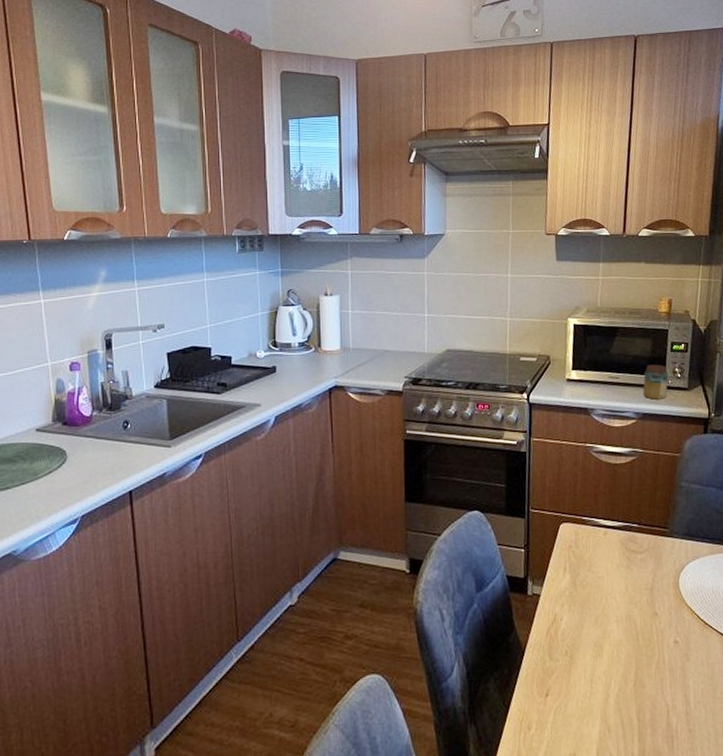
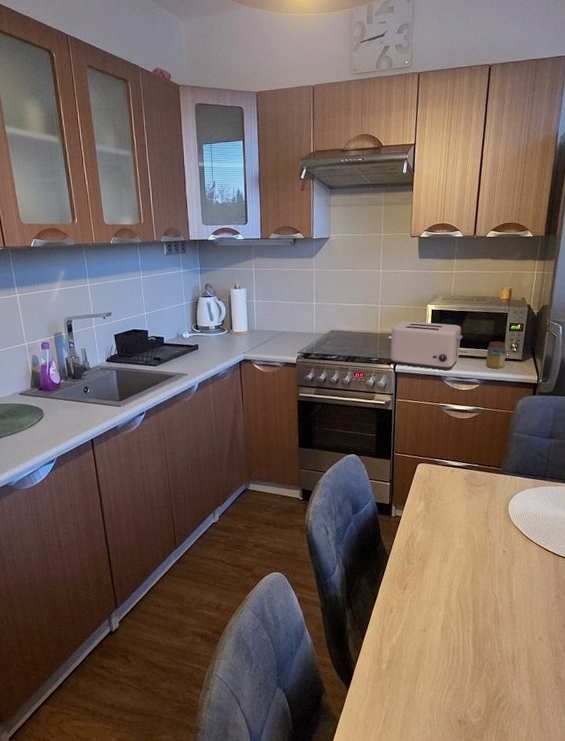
toaster: none [522,338,614,401] -> present [390,320,463,370]

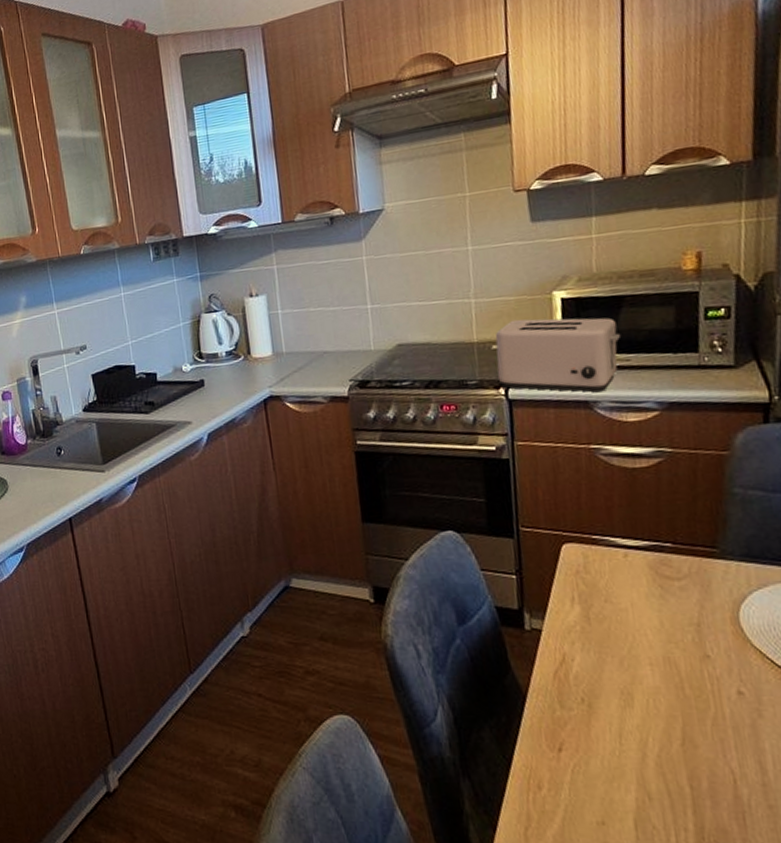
peanut butter: present [486,341,507,369] -> none [666,338,704,384]

